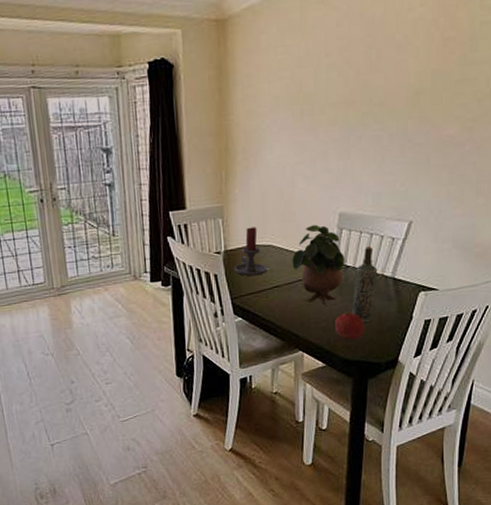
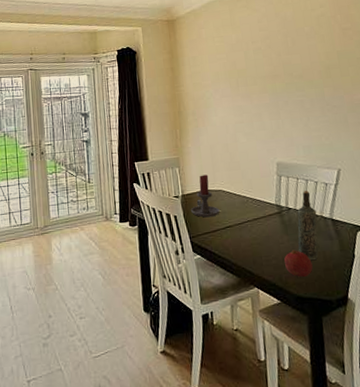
potted plant: present [292,224,345,306] -> none [240,172,287,245]

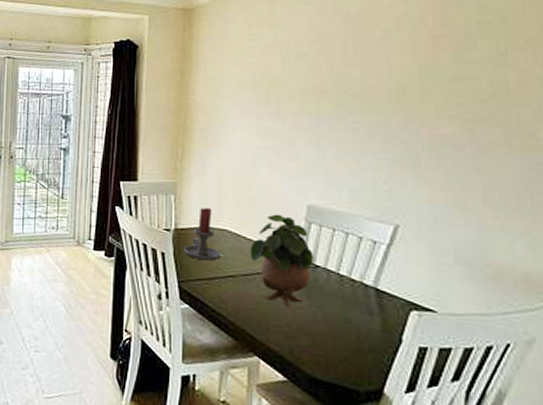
potted plant: none [240,172,287,245] -> present [250,214,313,309]
fruit: present [284,250,313,277] -> none [300,318,339,355]
bottle: present [297,191,318,260] -> none [321,247,355,336]

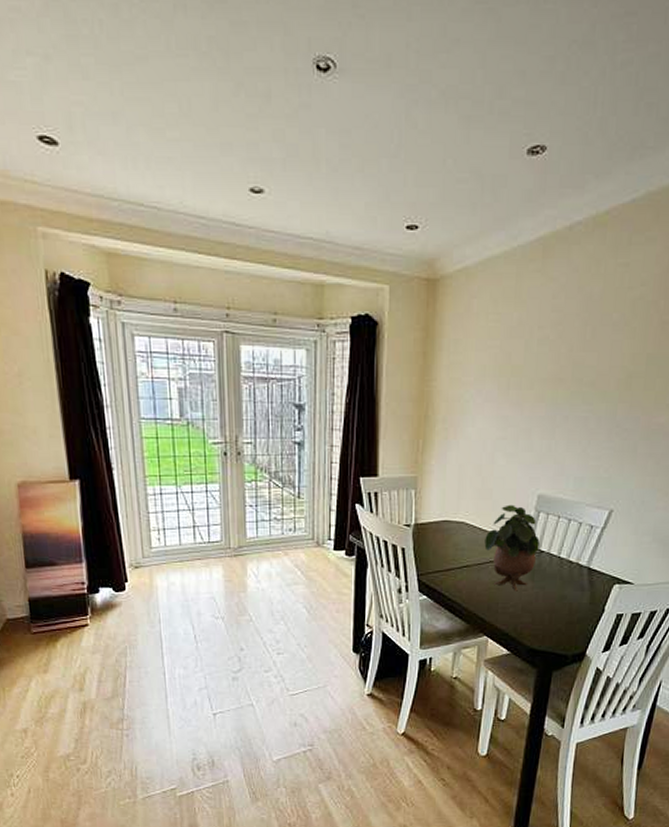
candle holder: present [184,208,221,261] -> none [424,501,458,553]

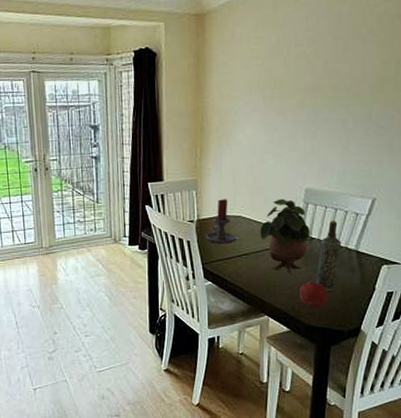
candle holder: none [424,501,458,553] -> present [206,199,237,244]
fruit: none [523,598,555,628] -> present [300,280,329,307]
bottle: none [541,532,573,611] -> present [315,220,342,291]

